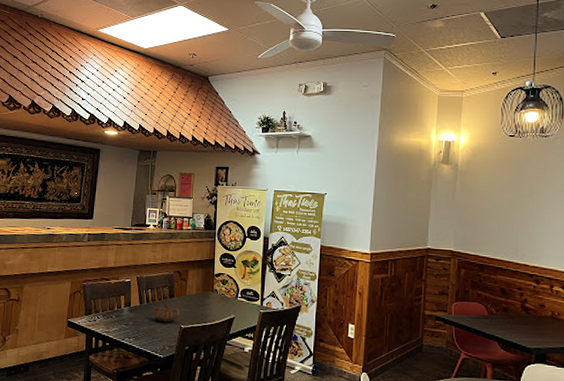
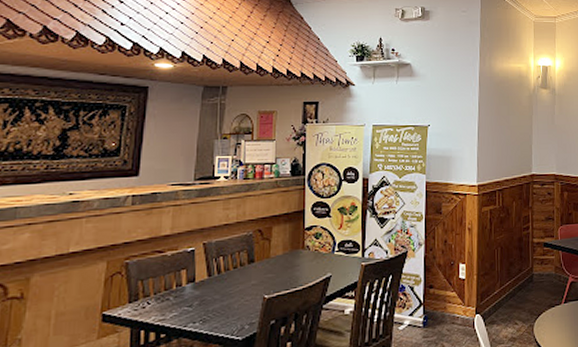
teapot: present [153,303,180,322] -> none [227,271,262,296]

